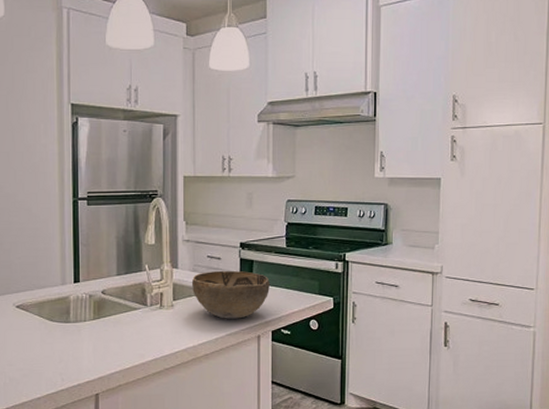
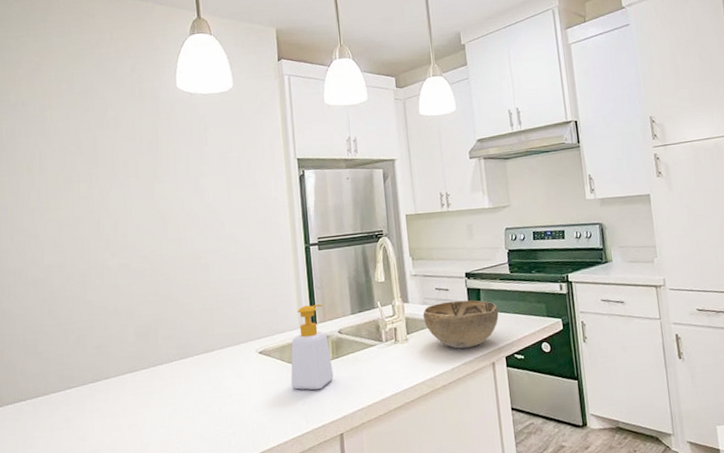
soap bottle: none [48,262,93,349] -> present [290,304,334,390]

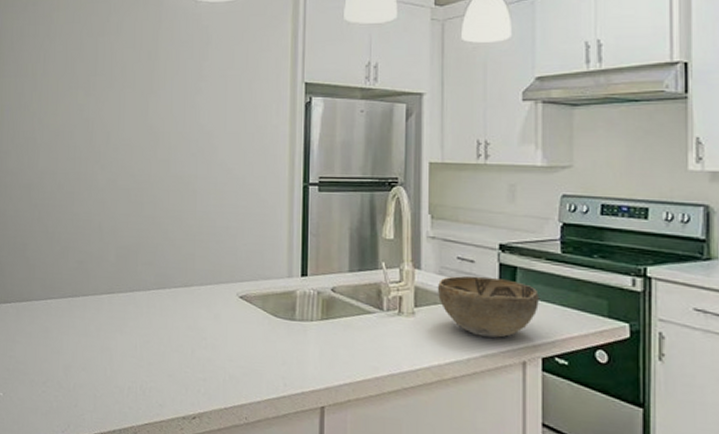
soap bottle: present [290,304,334,390] -> none [271,253,321,352]

